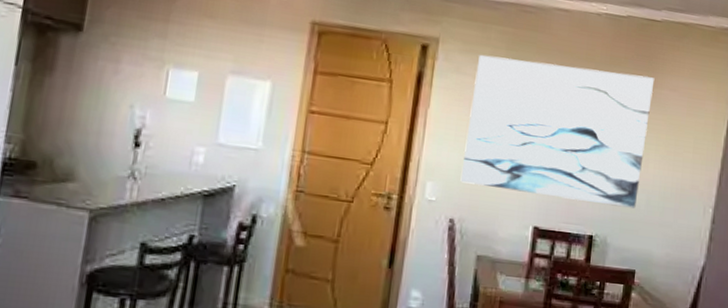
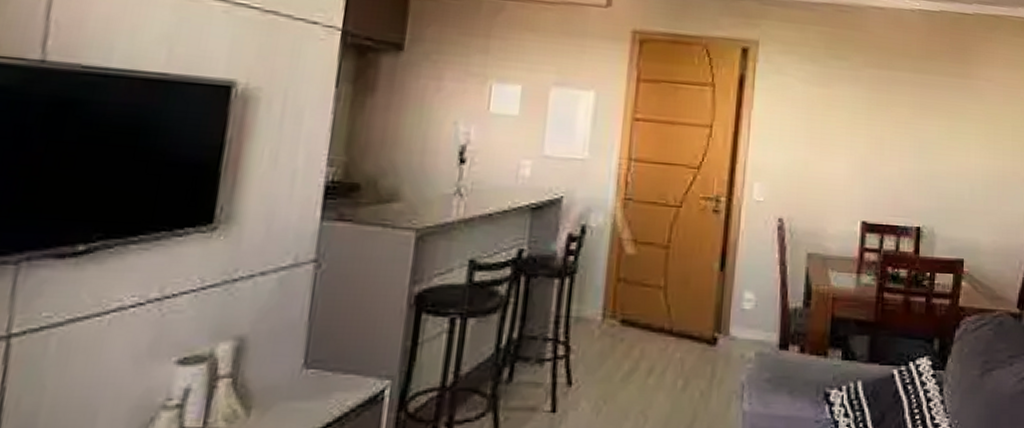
wall art: present [460,54,655,209] -> none [787,54,970,198]

